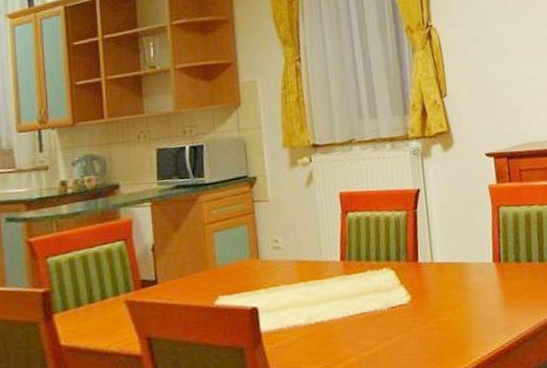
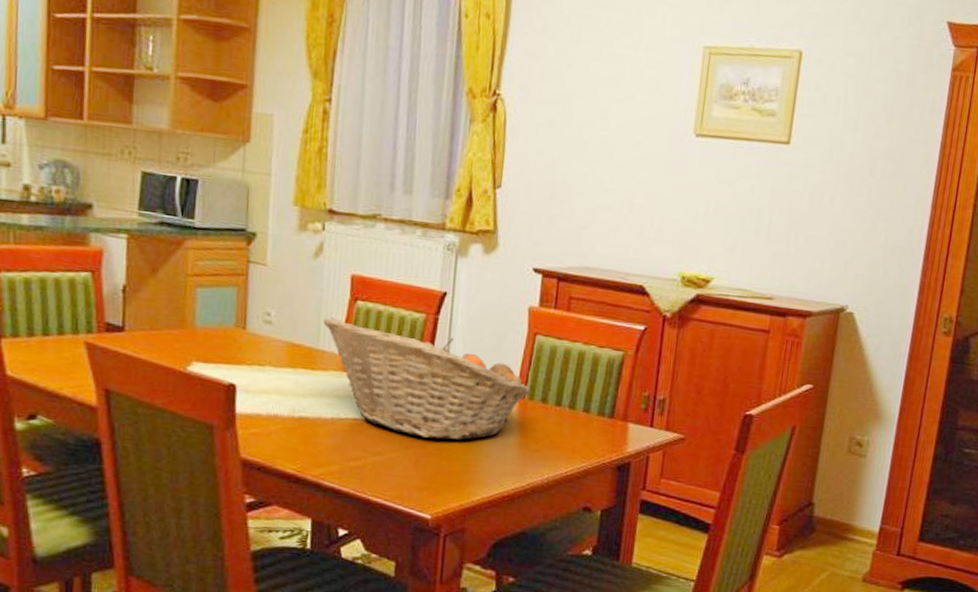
fruit basket: none [322,225,504,316] -> present [323,317,530,440]

